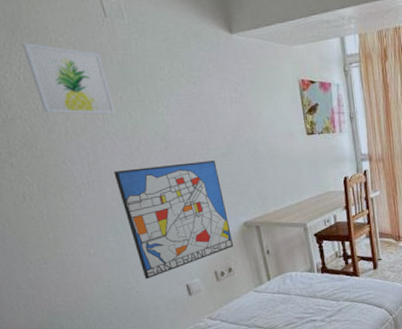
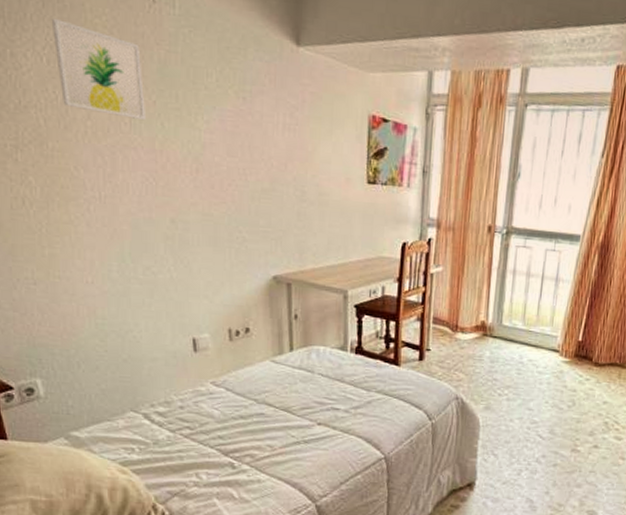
wall art: present [113,160,233,280] -> none [131,188,256,324]

